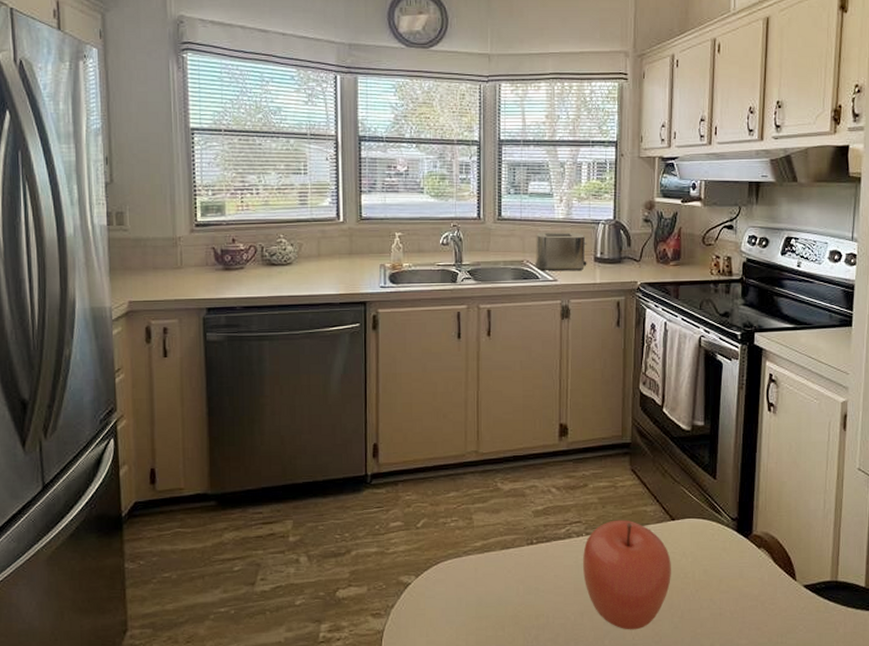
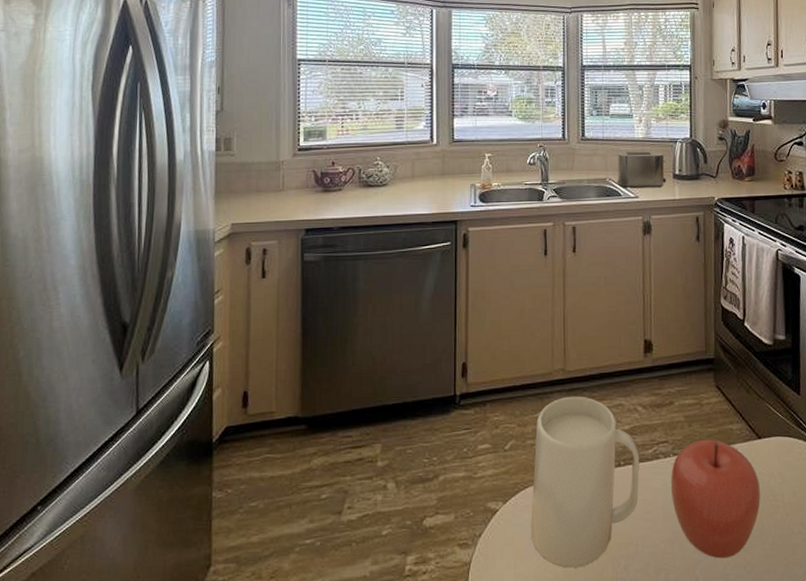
mug: none [443,477,552,637] -> present [530,396,640,568]

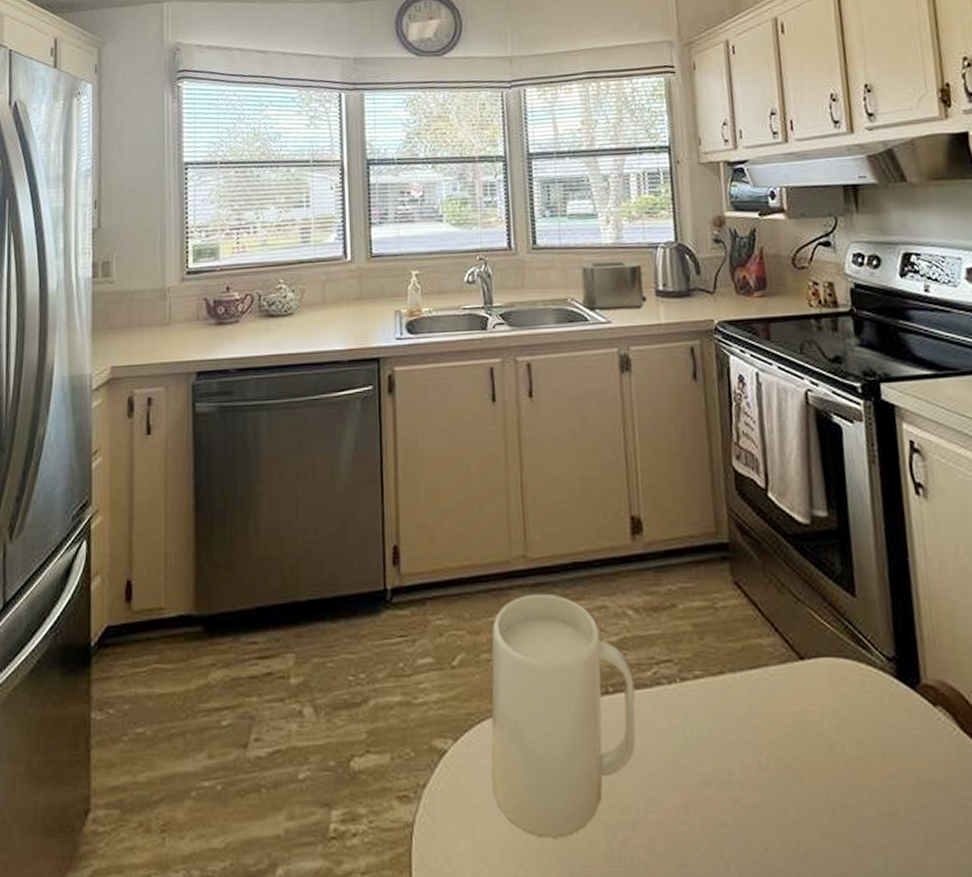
fruit: present [670,438,760,559] -> none [679,658,810,836]

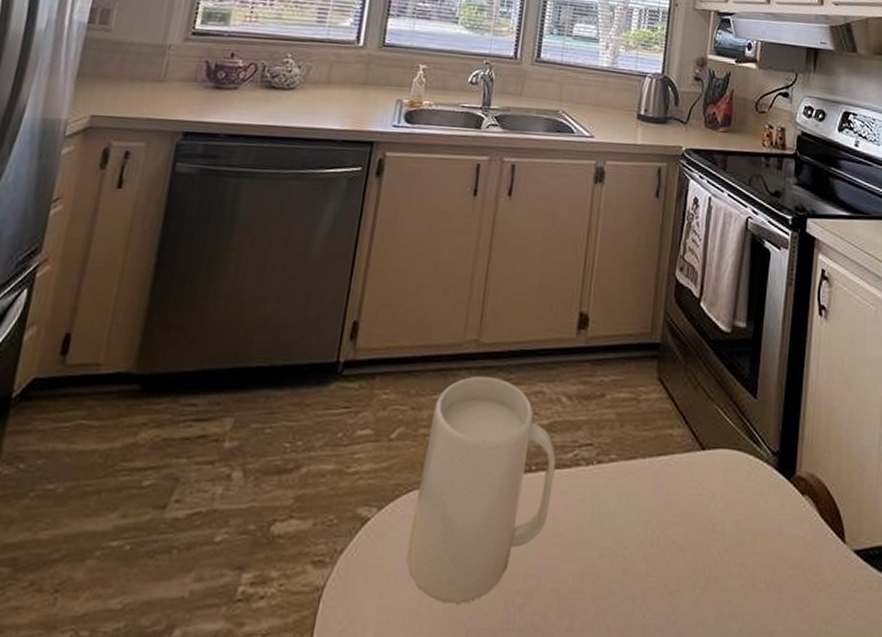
toaster: present [580,260,647,310] -> none [571,79,631,129]

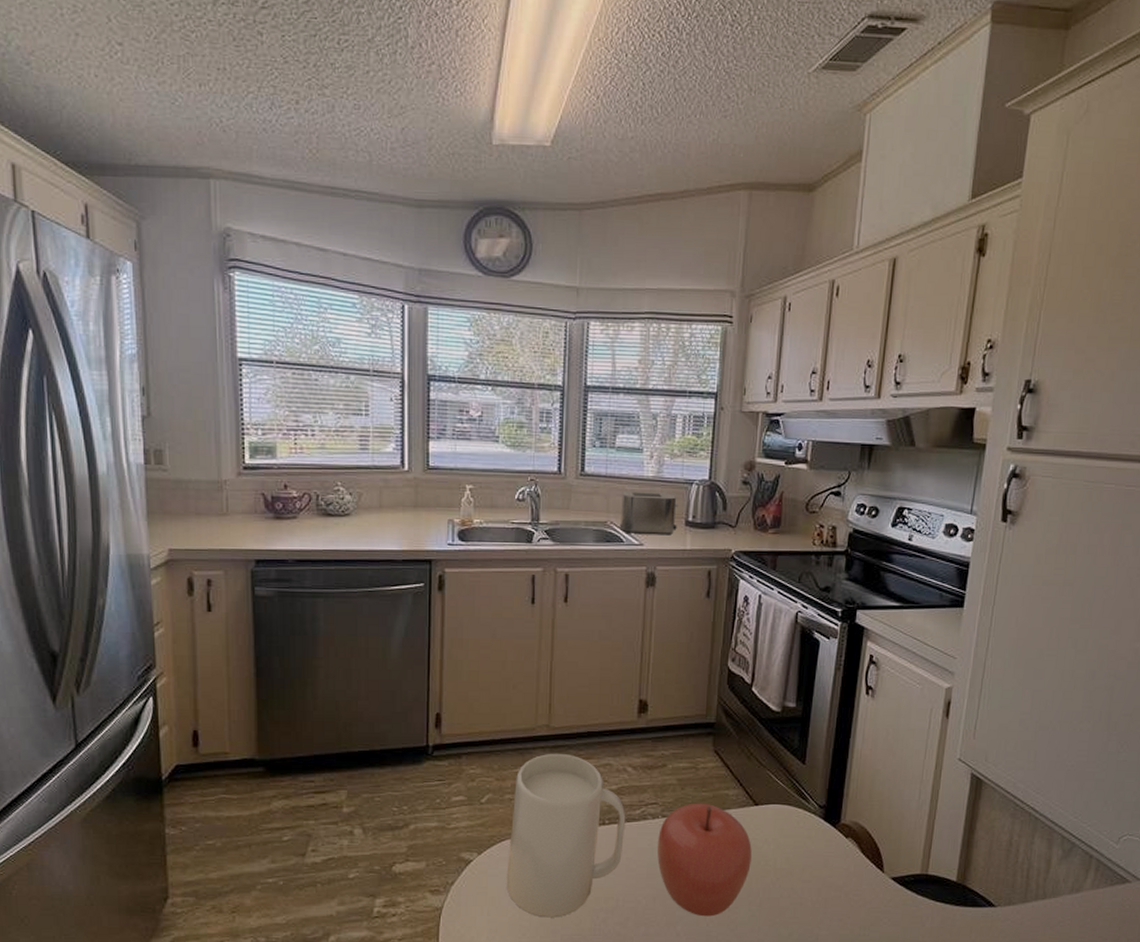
toaster: none [571,79,631,129] -> present [619,490,678,536]
fruit: none [589,444,697,604] -> present [657,803,752,917]

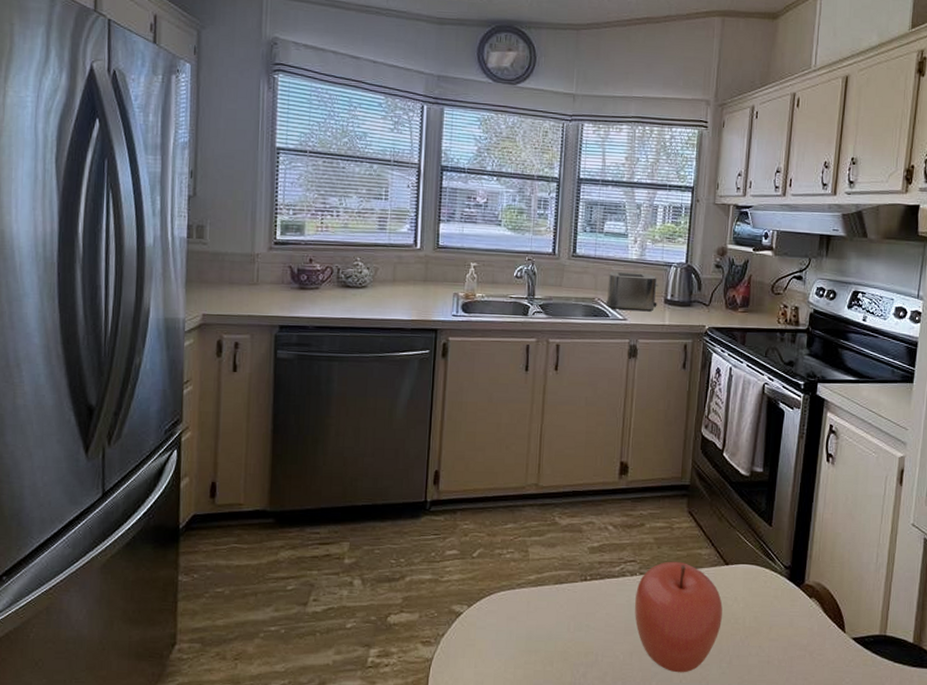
mug: present [506,753,626,918] -> none [493,510,606,671]

